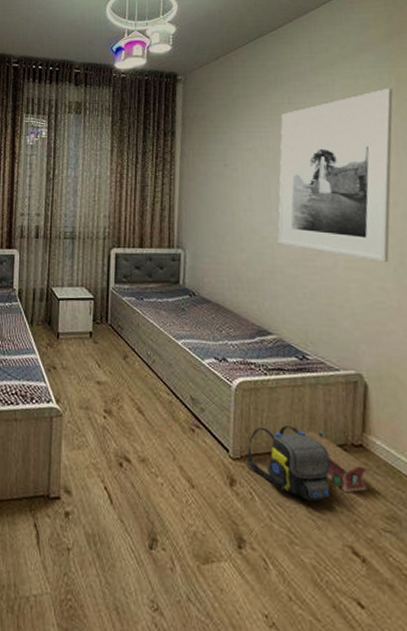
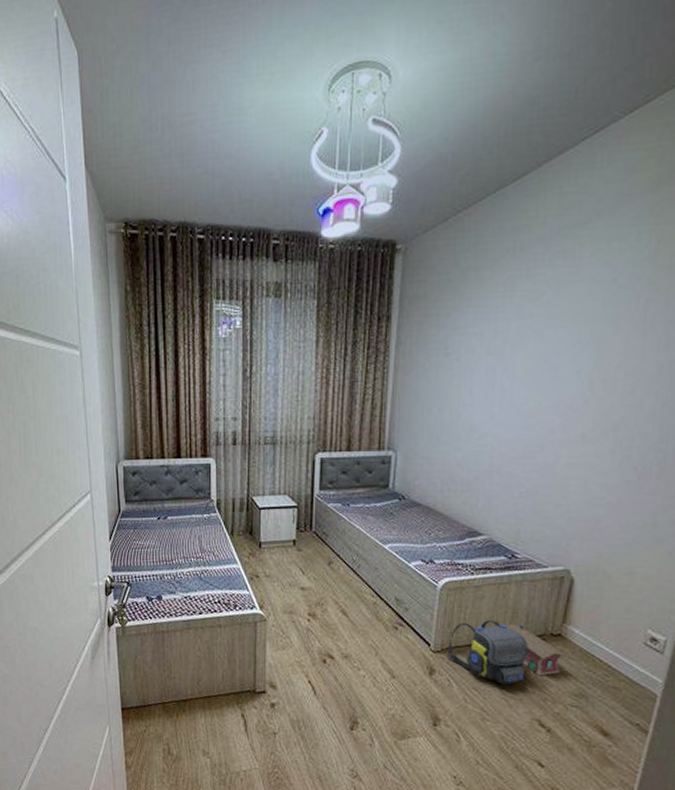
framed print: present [277,88,393,262] -> none [497,251,650,456]

